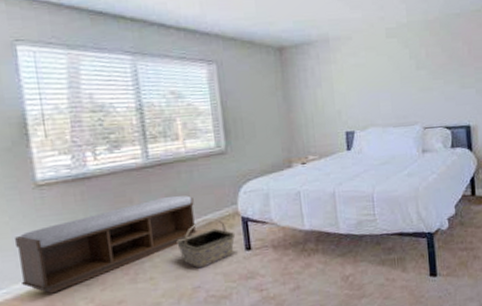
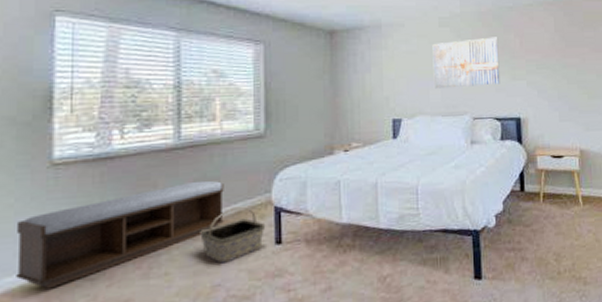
wall art: none [380,45,449,100] -> present [432,37,500,89]

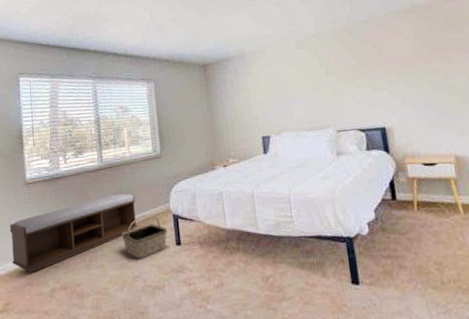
wall art: present [432,37,500,89] -> none [292,51,361,106]

